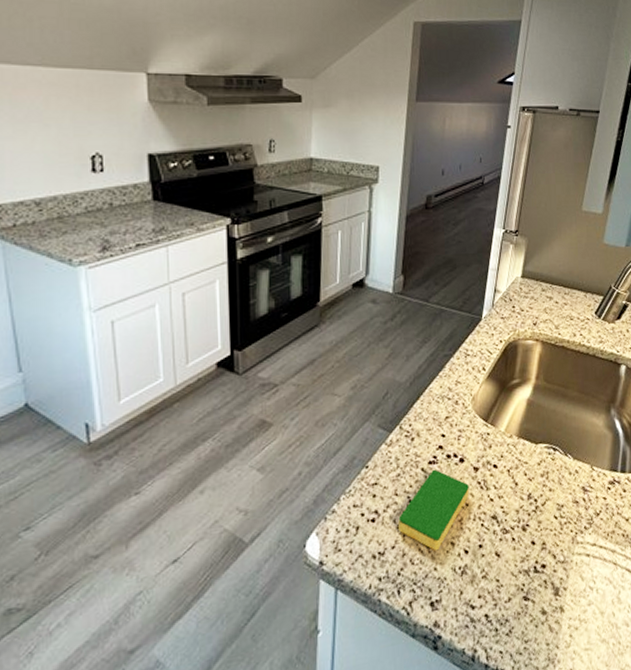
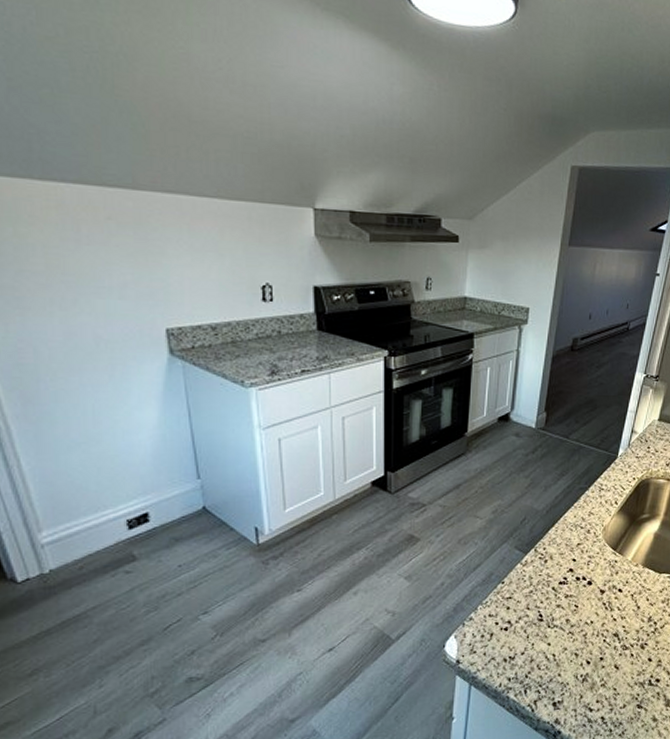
dish sponge: present [397,469,469,551] -> none [527,589,595,660]

